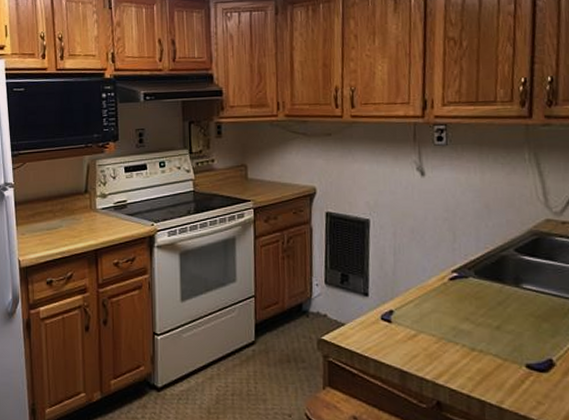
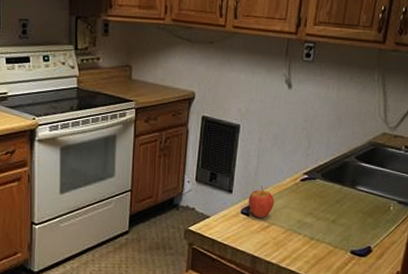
fruit: none [388,287,421,325] -> present [248,185,275,218]

